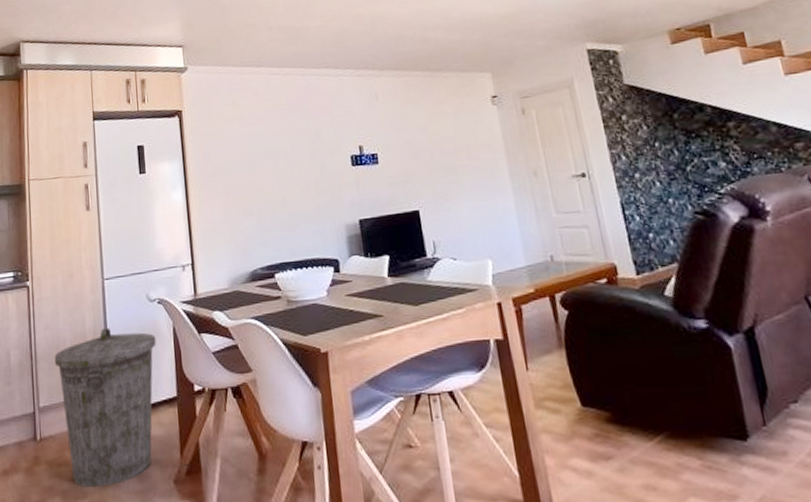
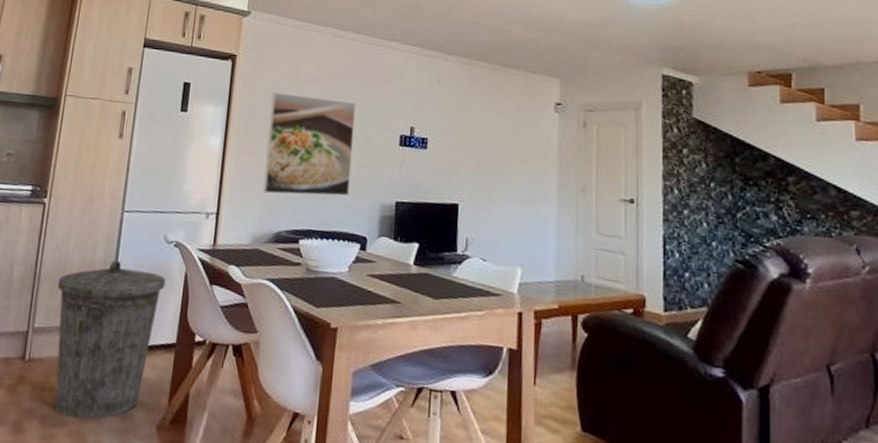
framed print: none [222,133,314,236] -> present [262,92,356,196]

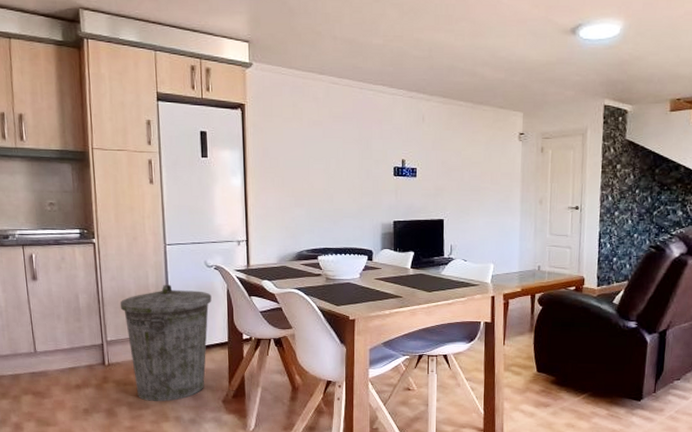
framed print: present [262,92,356,196] -> none [281,136,355,222]

